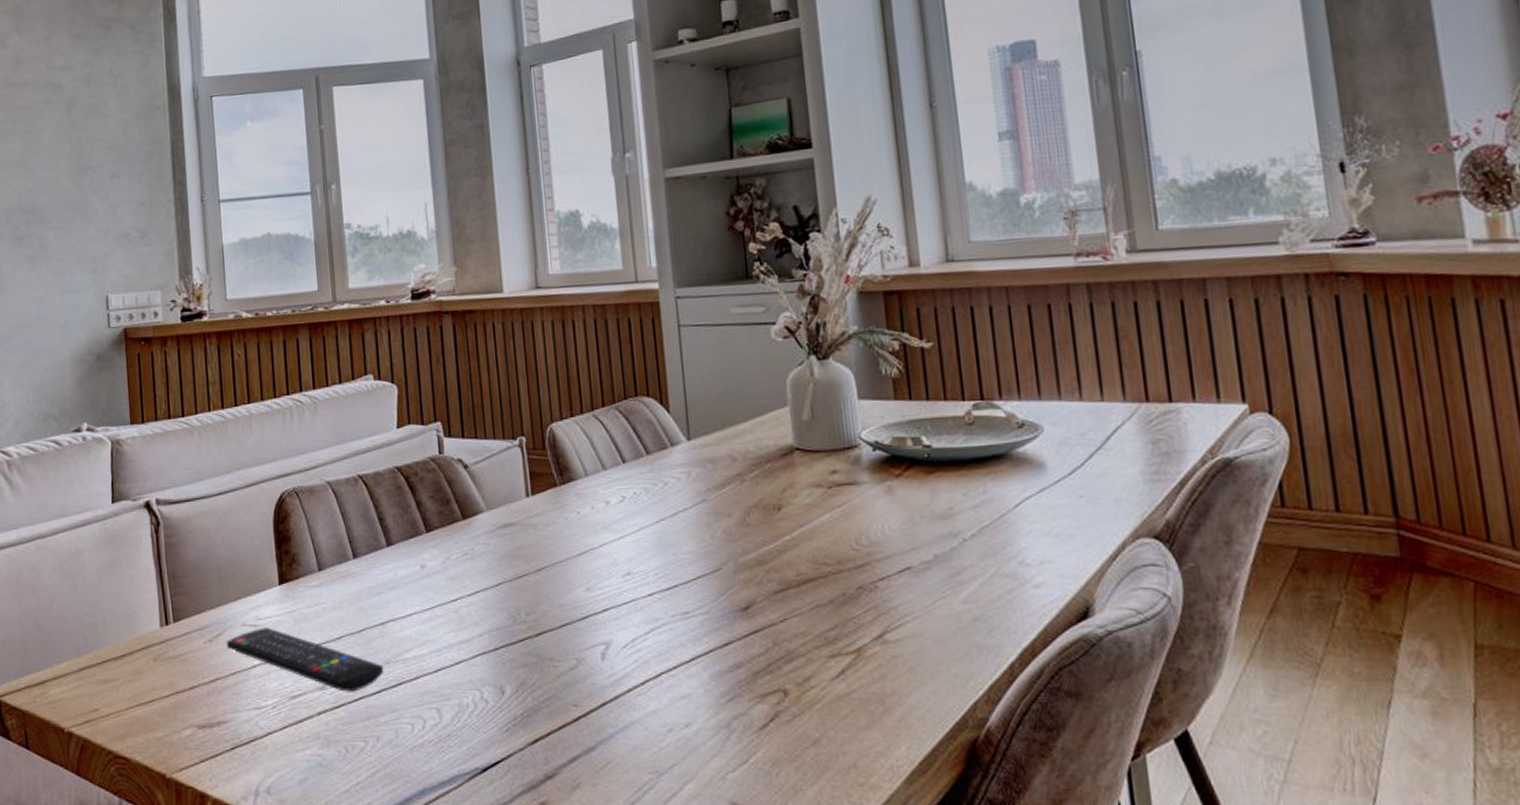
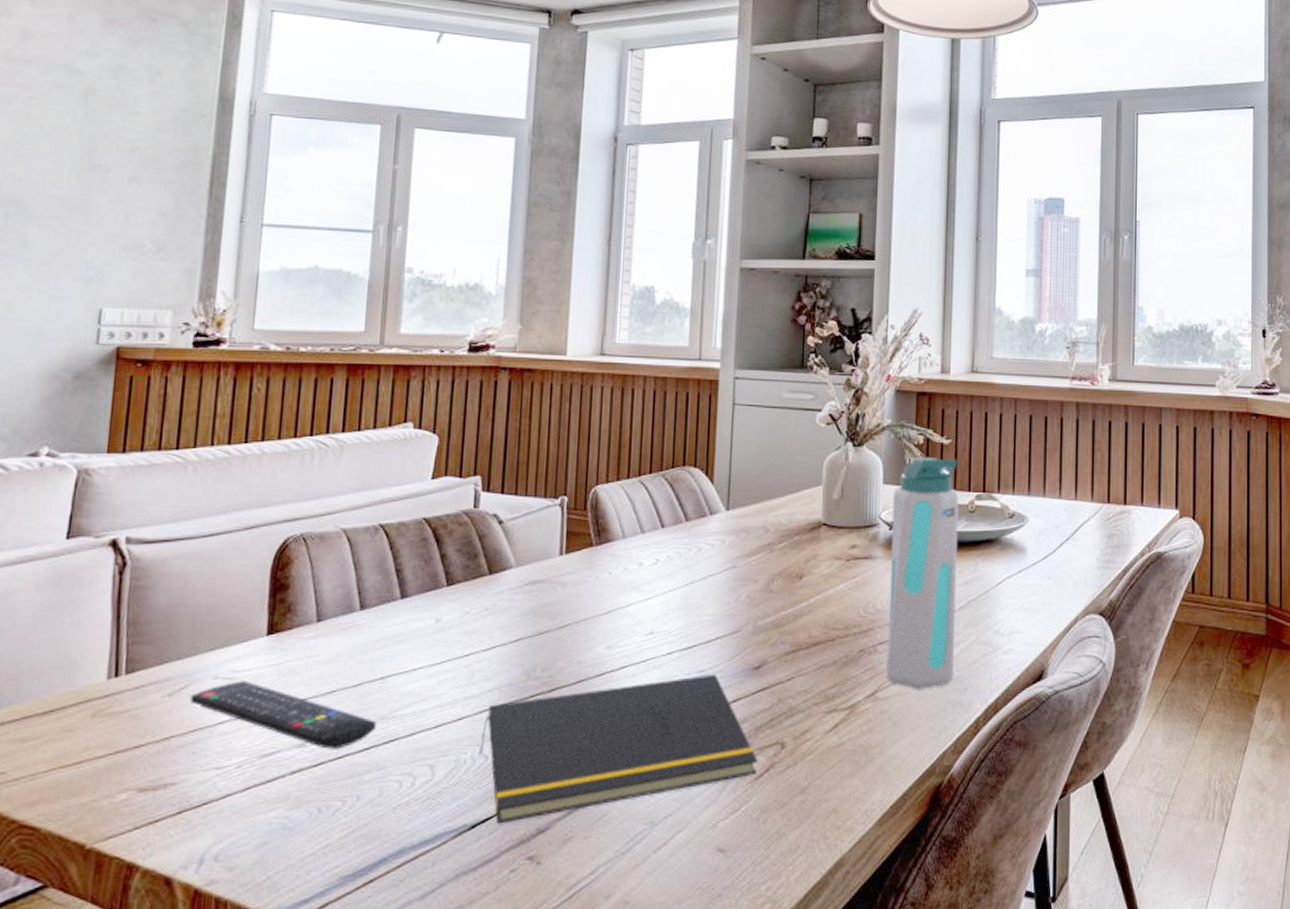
notepad: none [478,616,762,769] -> present [477,674,758,824]
water bottle: none [871,364,976,630] -> present [885,456,959,689]

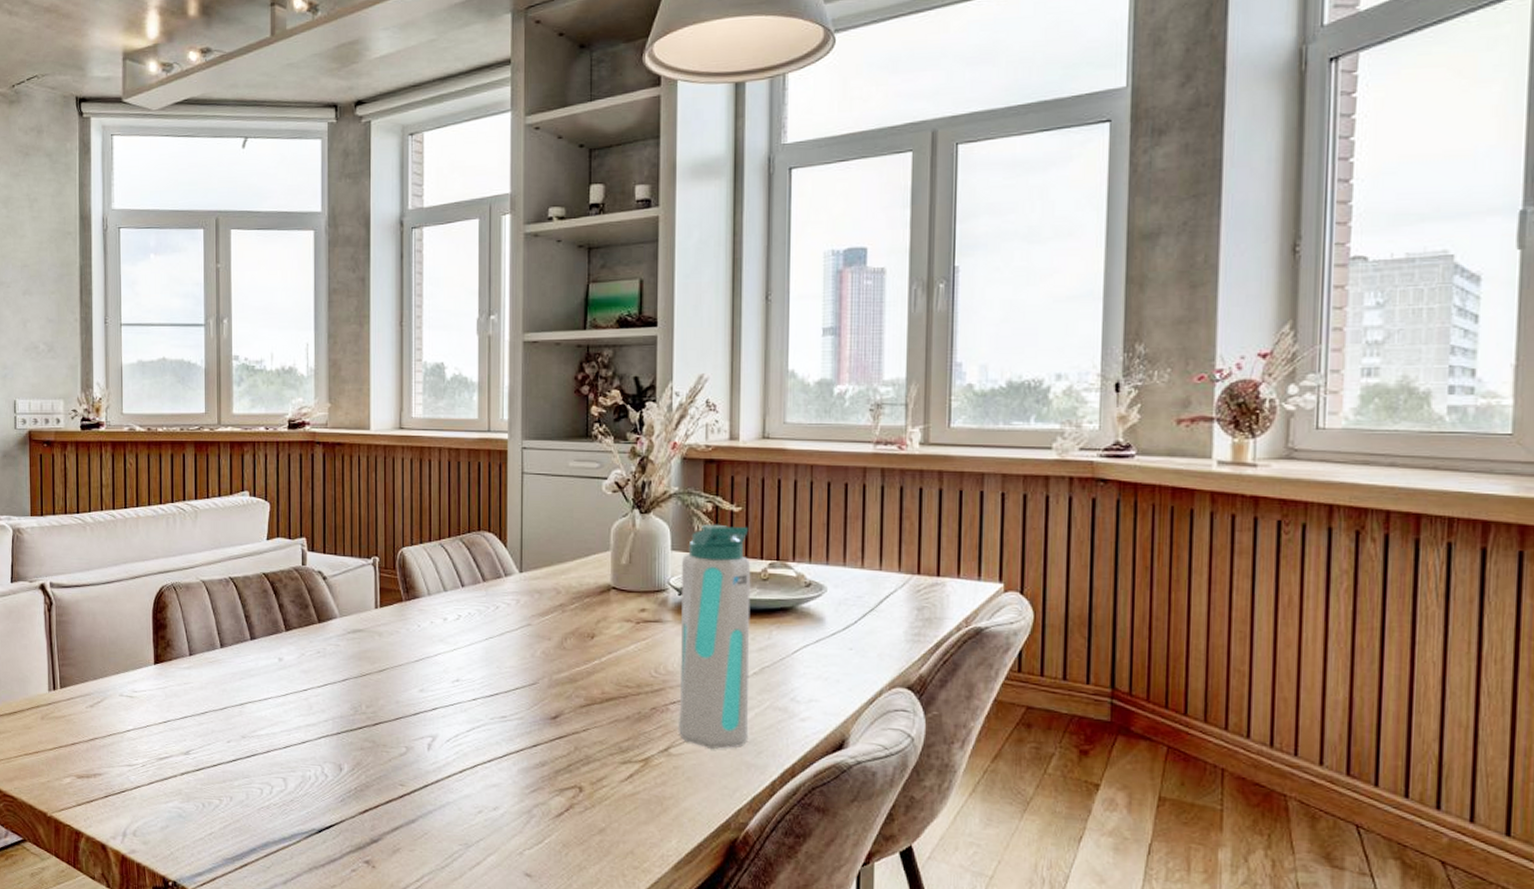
remote control: present [189,680,377,749] -> none [105,699,241,759]
notepad: present [477,674,758,824] -> none [319,720,558,832]

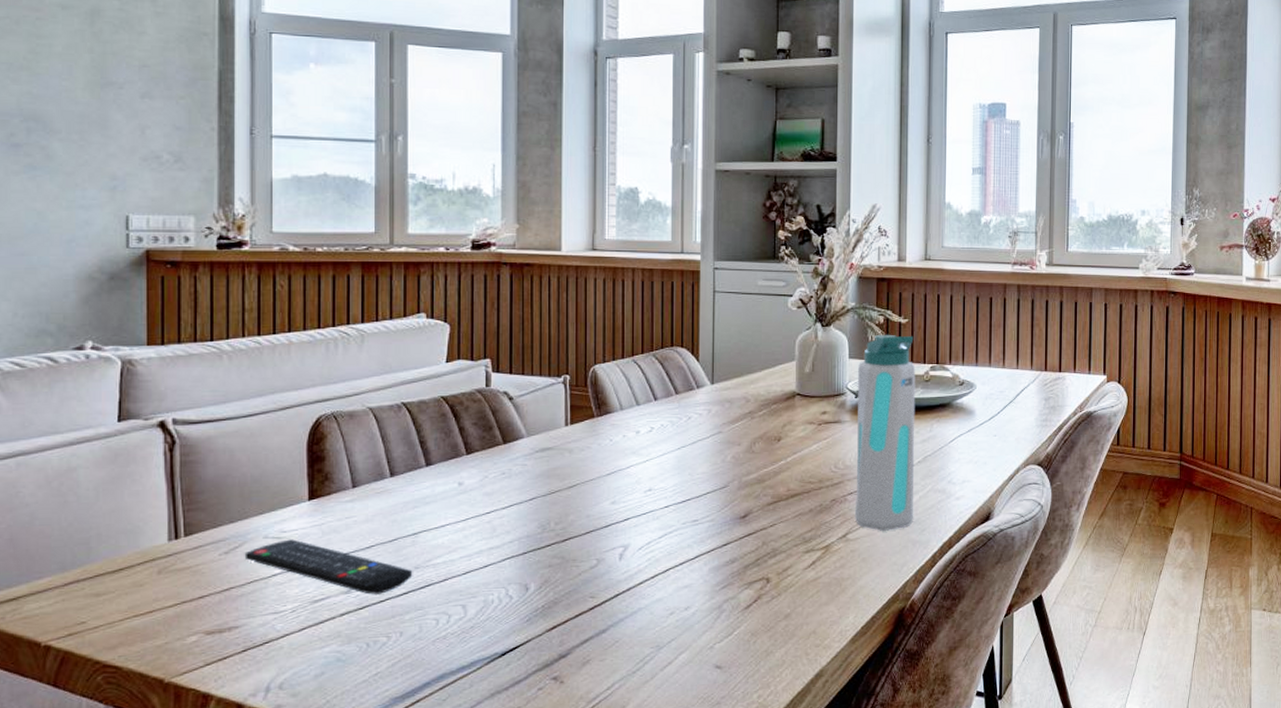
remote control: none [105,699,241,759] -> present [244,539,413,595]

